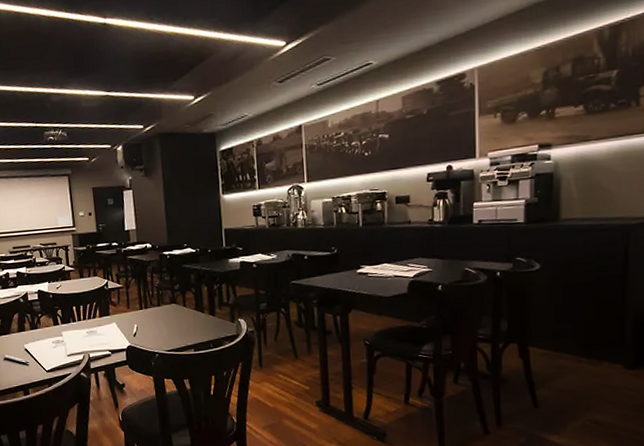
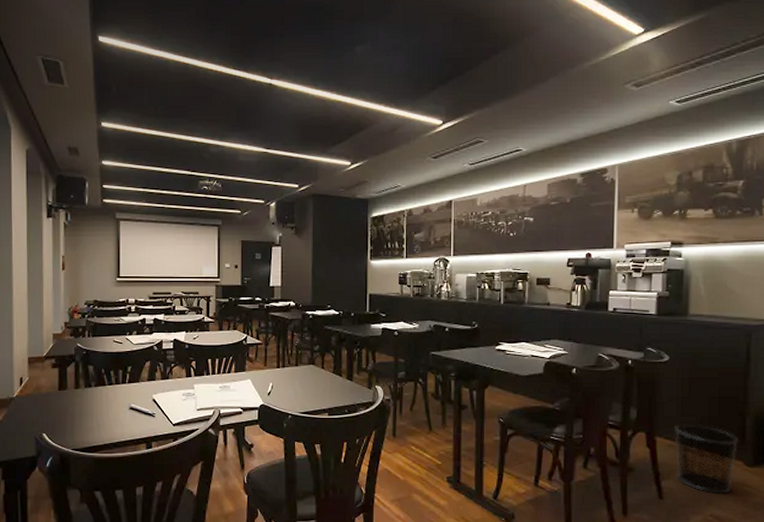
waste bin: none [548,330,618,399] -> present [675,424,739,494]

